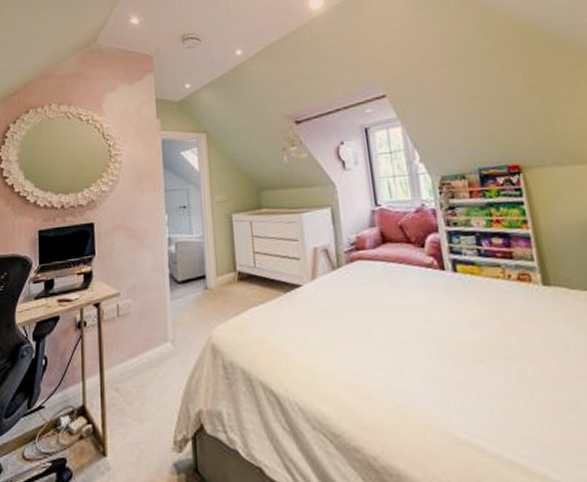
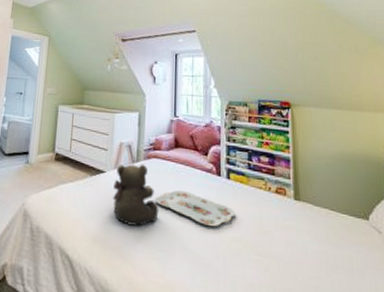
teddy bear: none [314,269,375,345] -> present [113,164,159,226]
serving tray: none [367,294,471,333] -> present [155,190,235,227]

